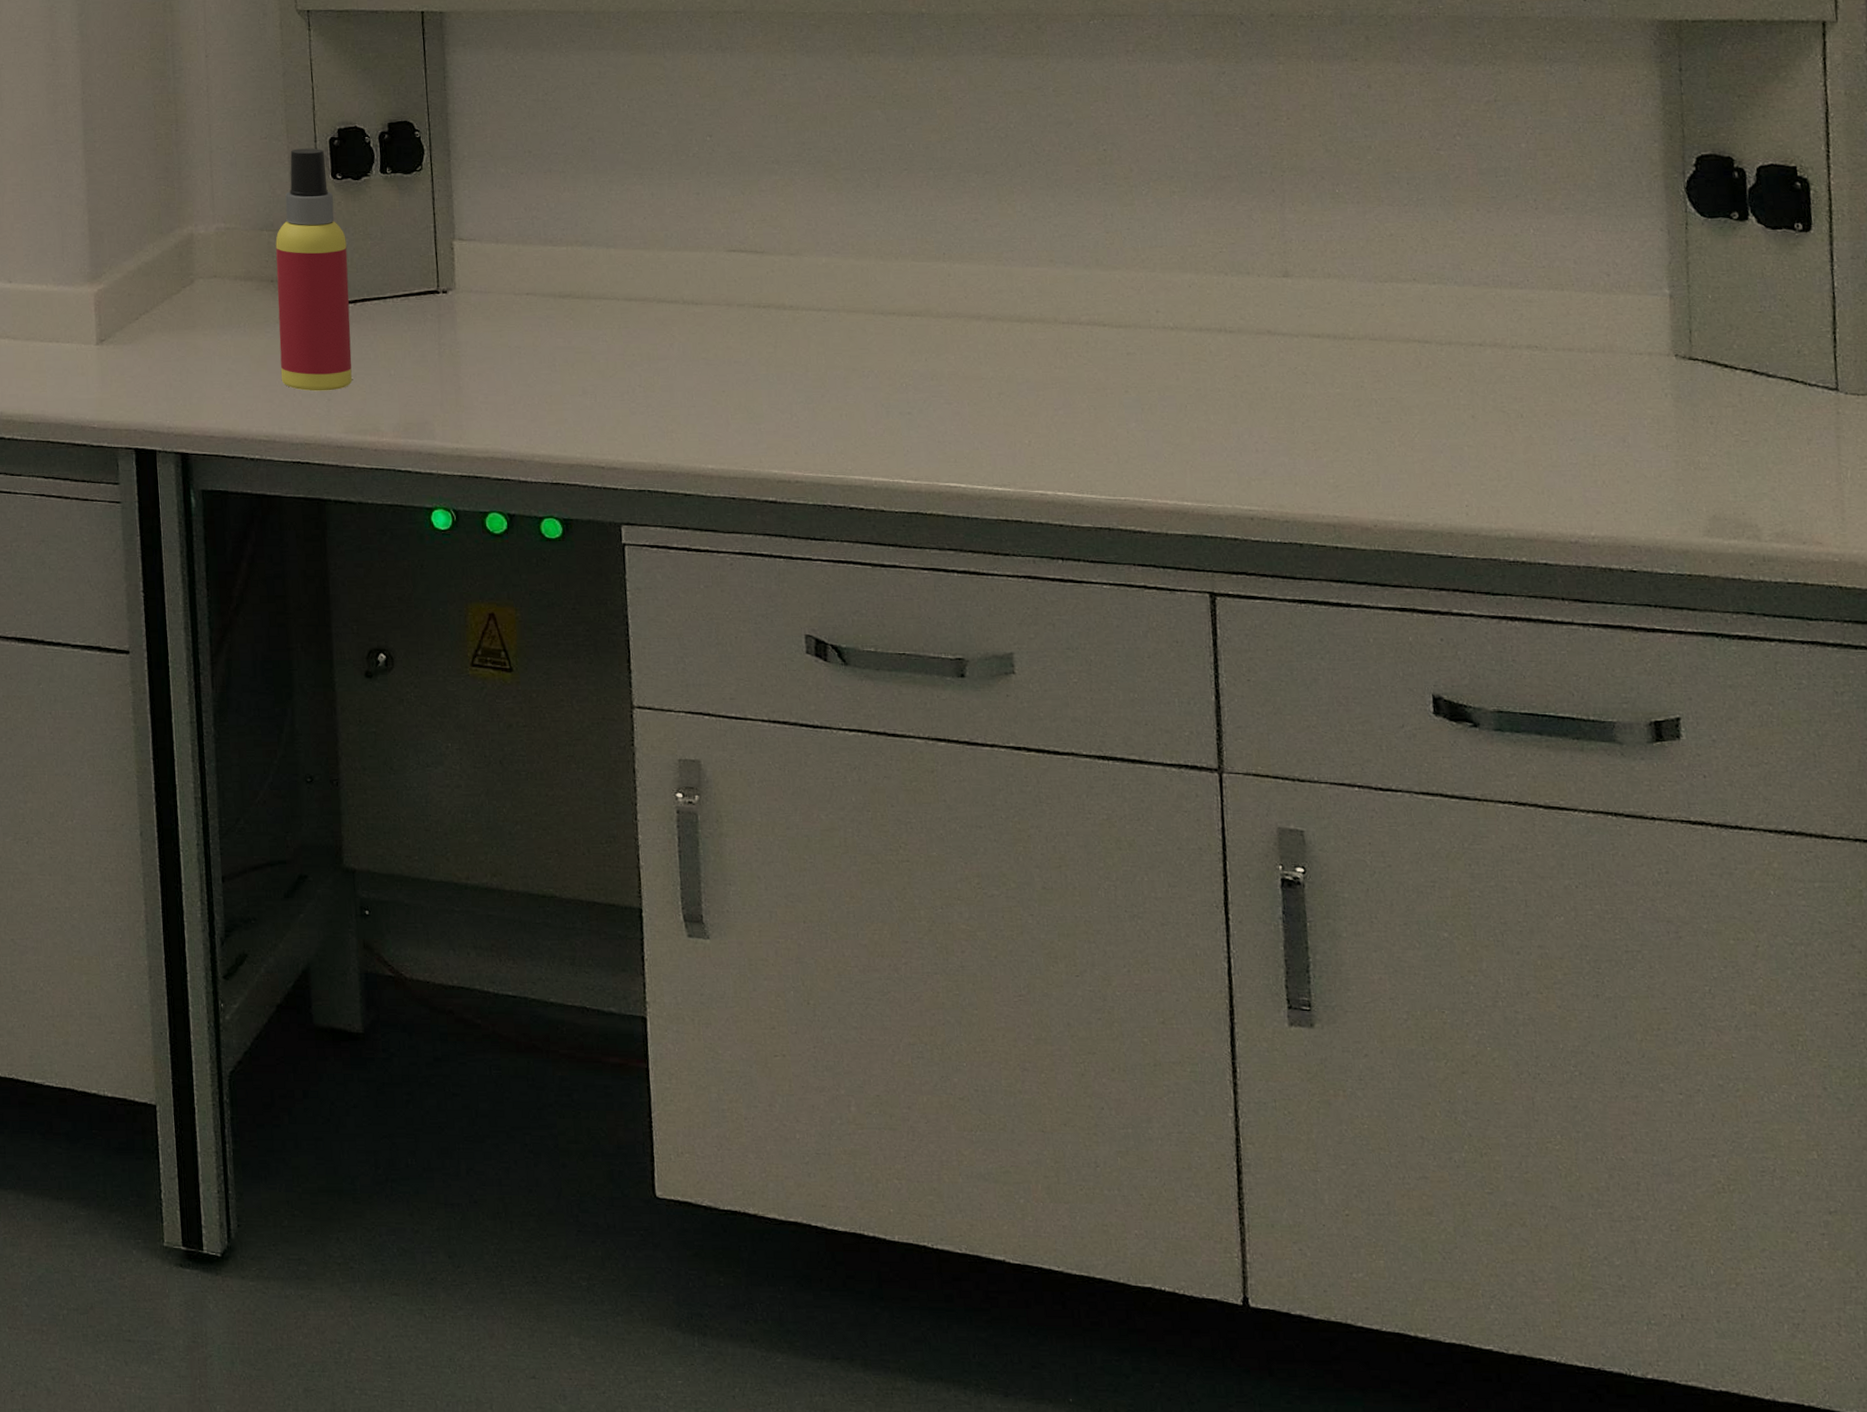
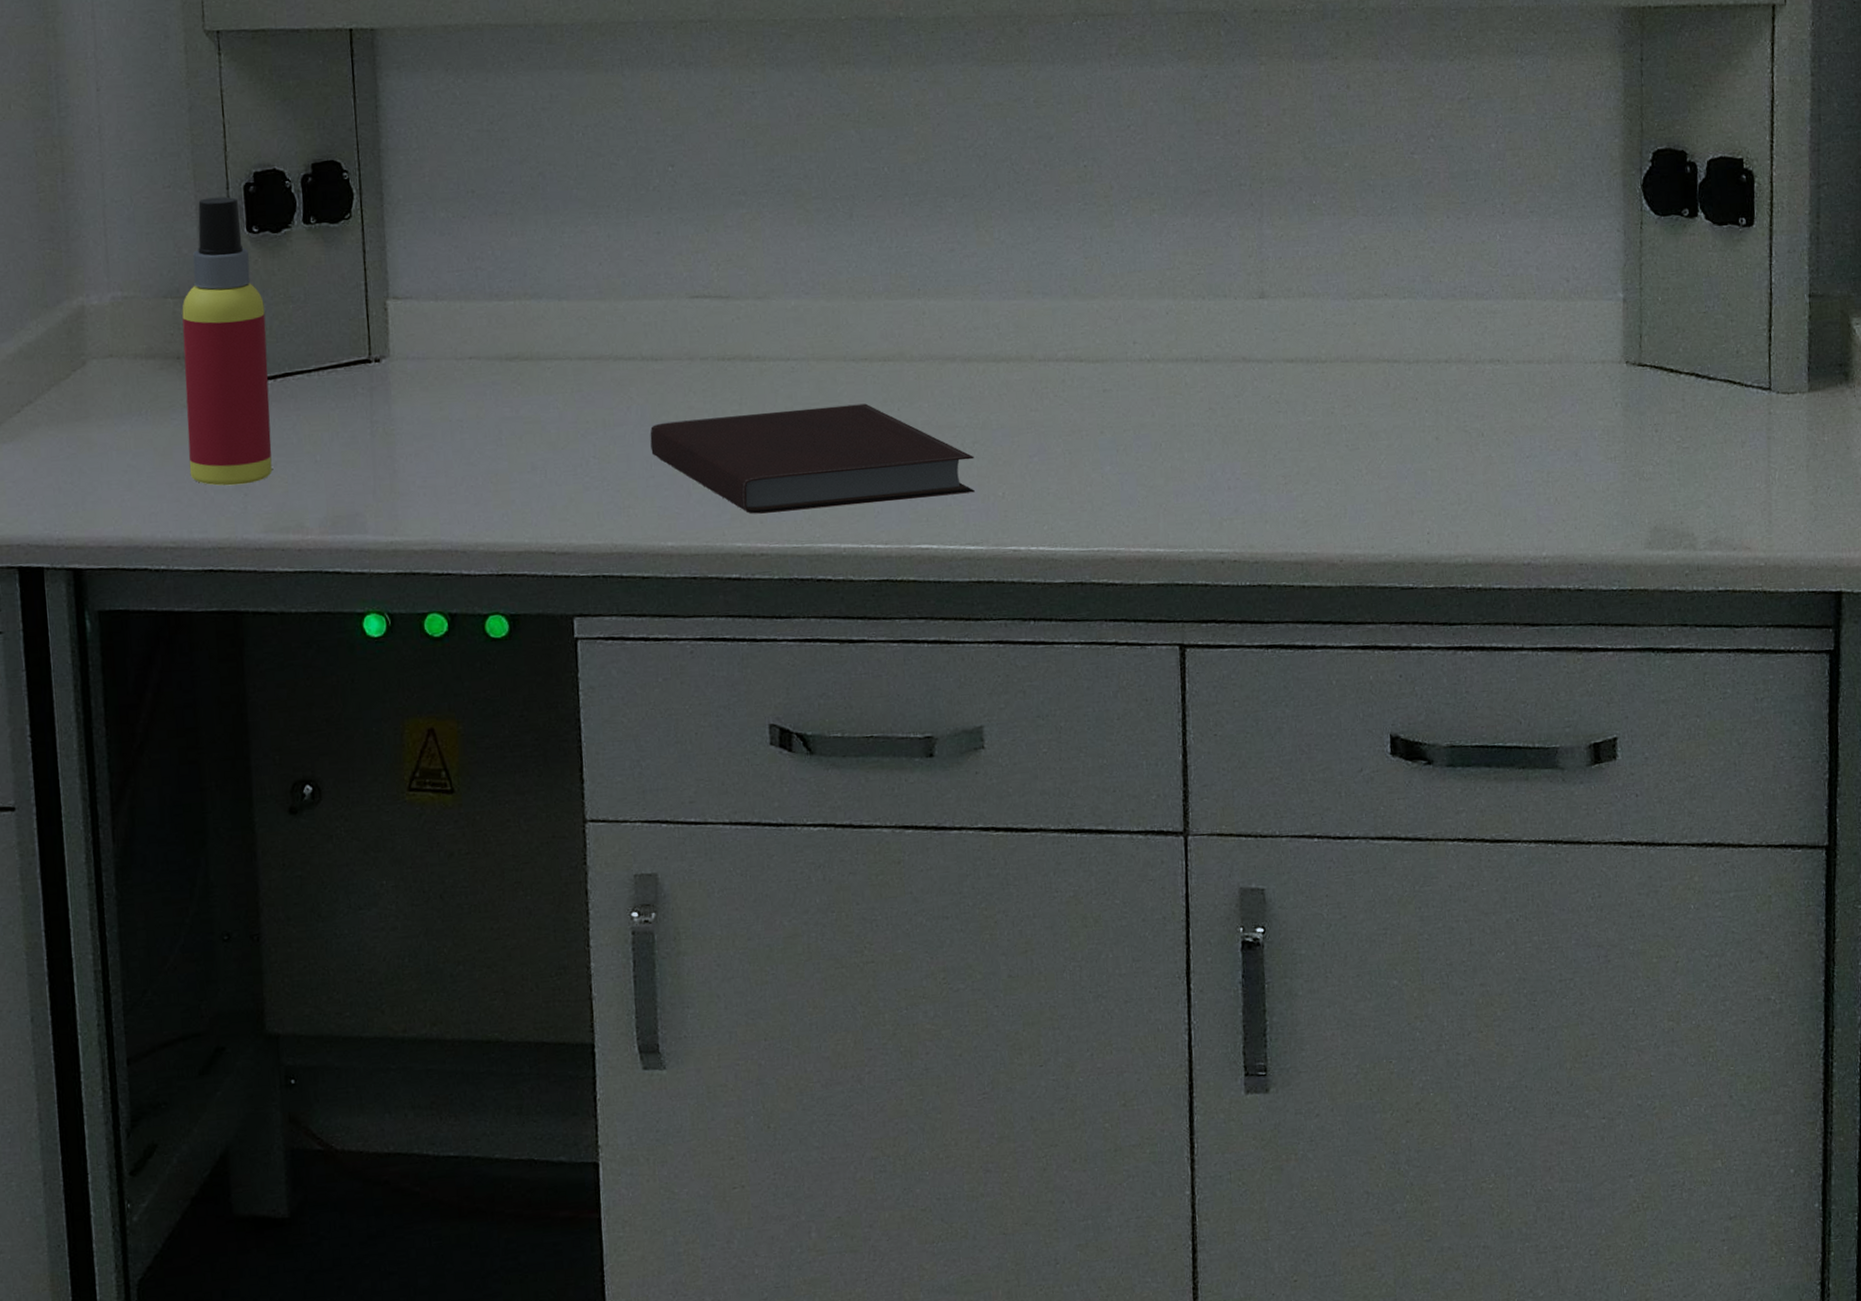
notebook: none [691,353,1002,445] -> present [650,403,975,514]

